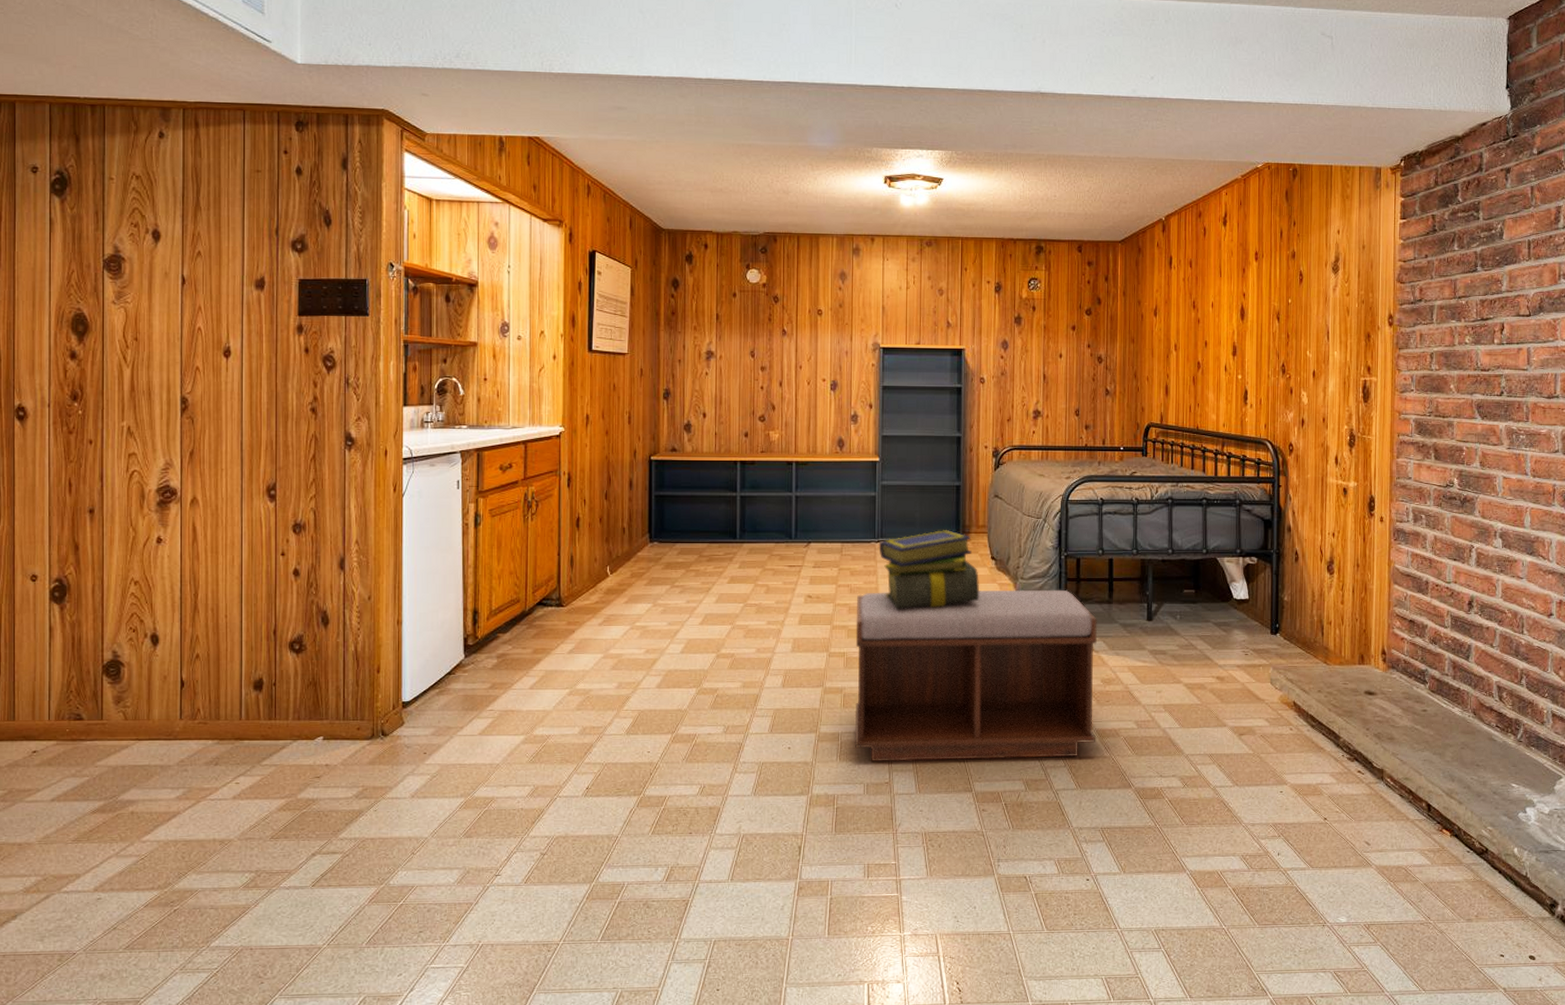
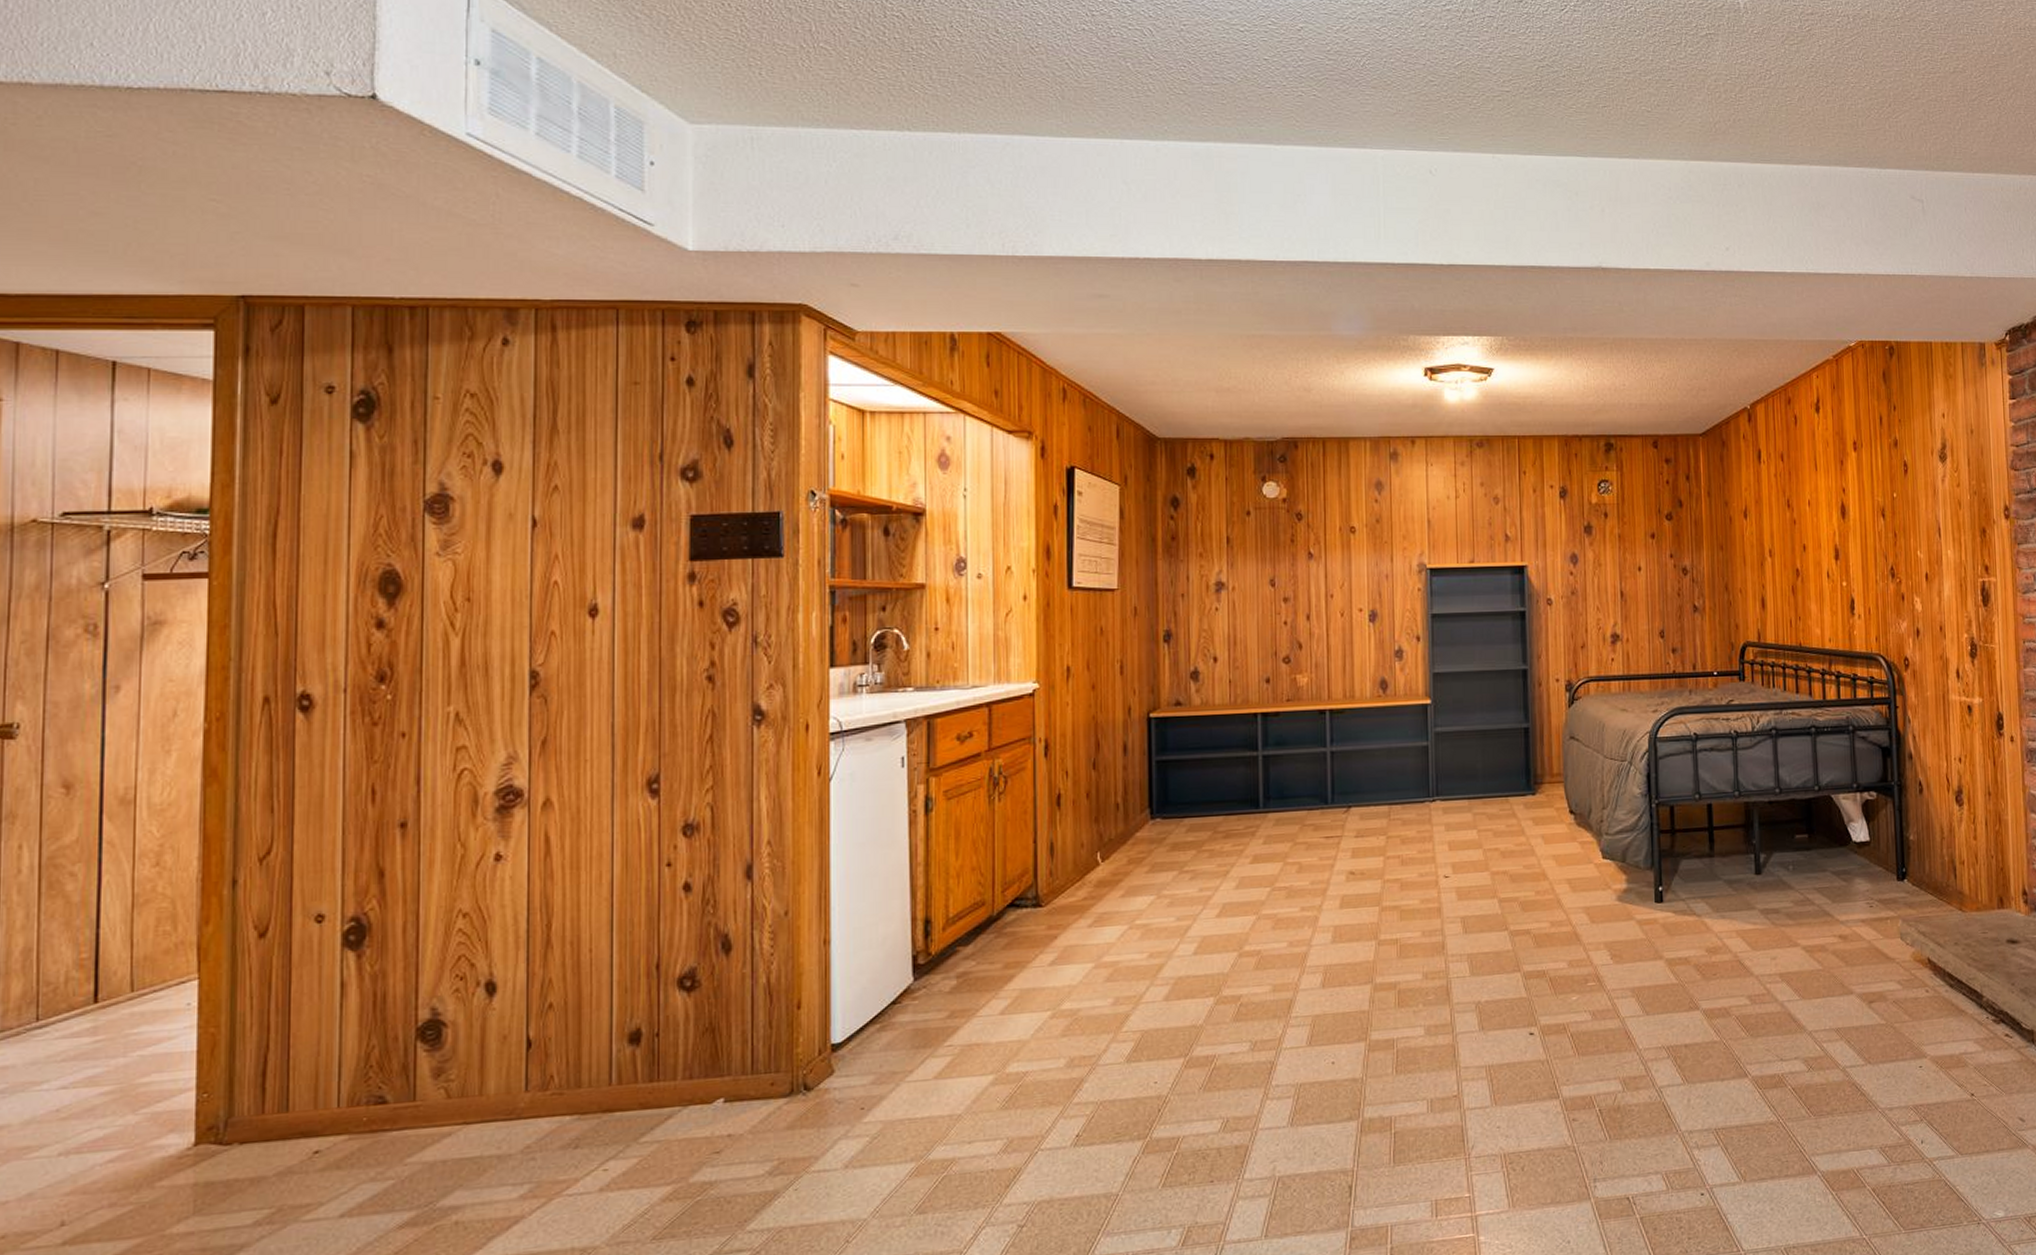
bench: present [854,589,1098,762] -> none [1409,844,1704,1071]
stack of books: present [879,530,980,609] -> none [1434,781,1558,881]

